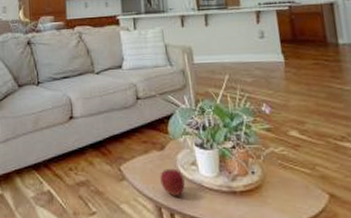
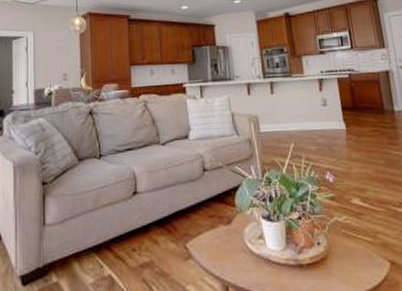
apple: present [160,168,185,197] -> none [227,243,253,274]

